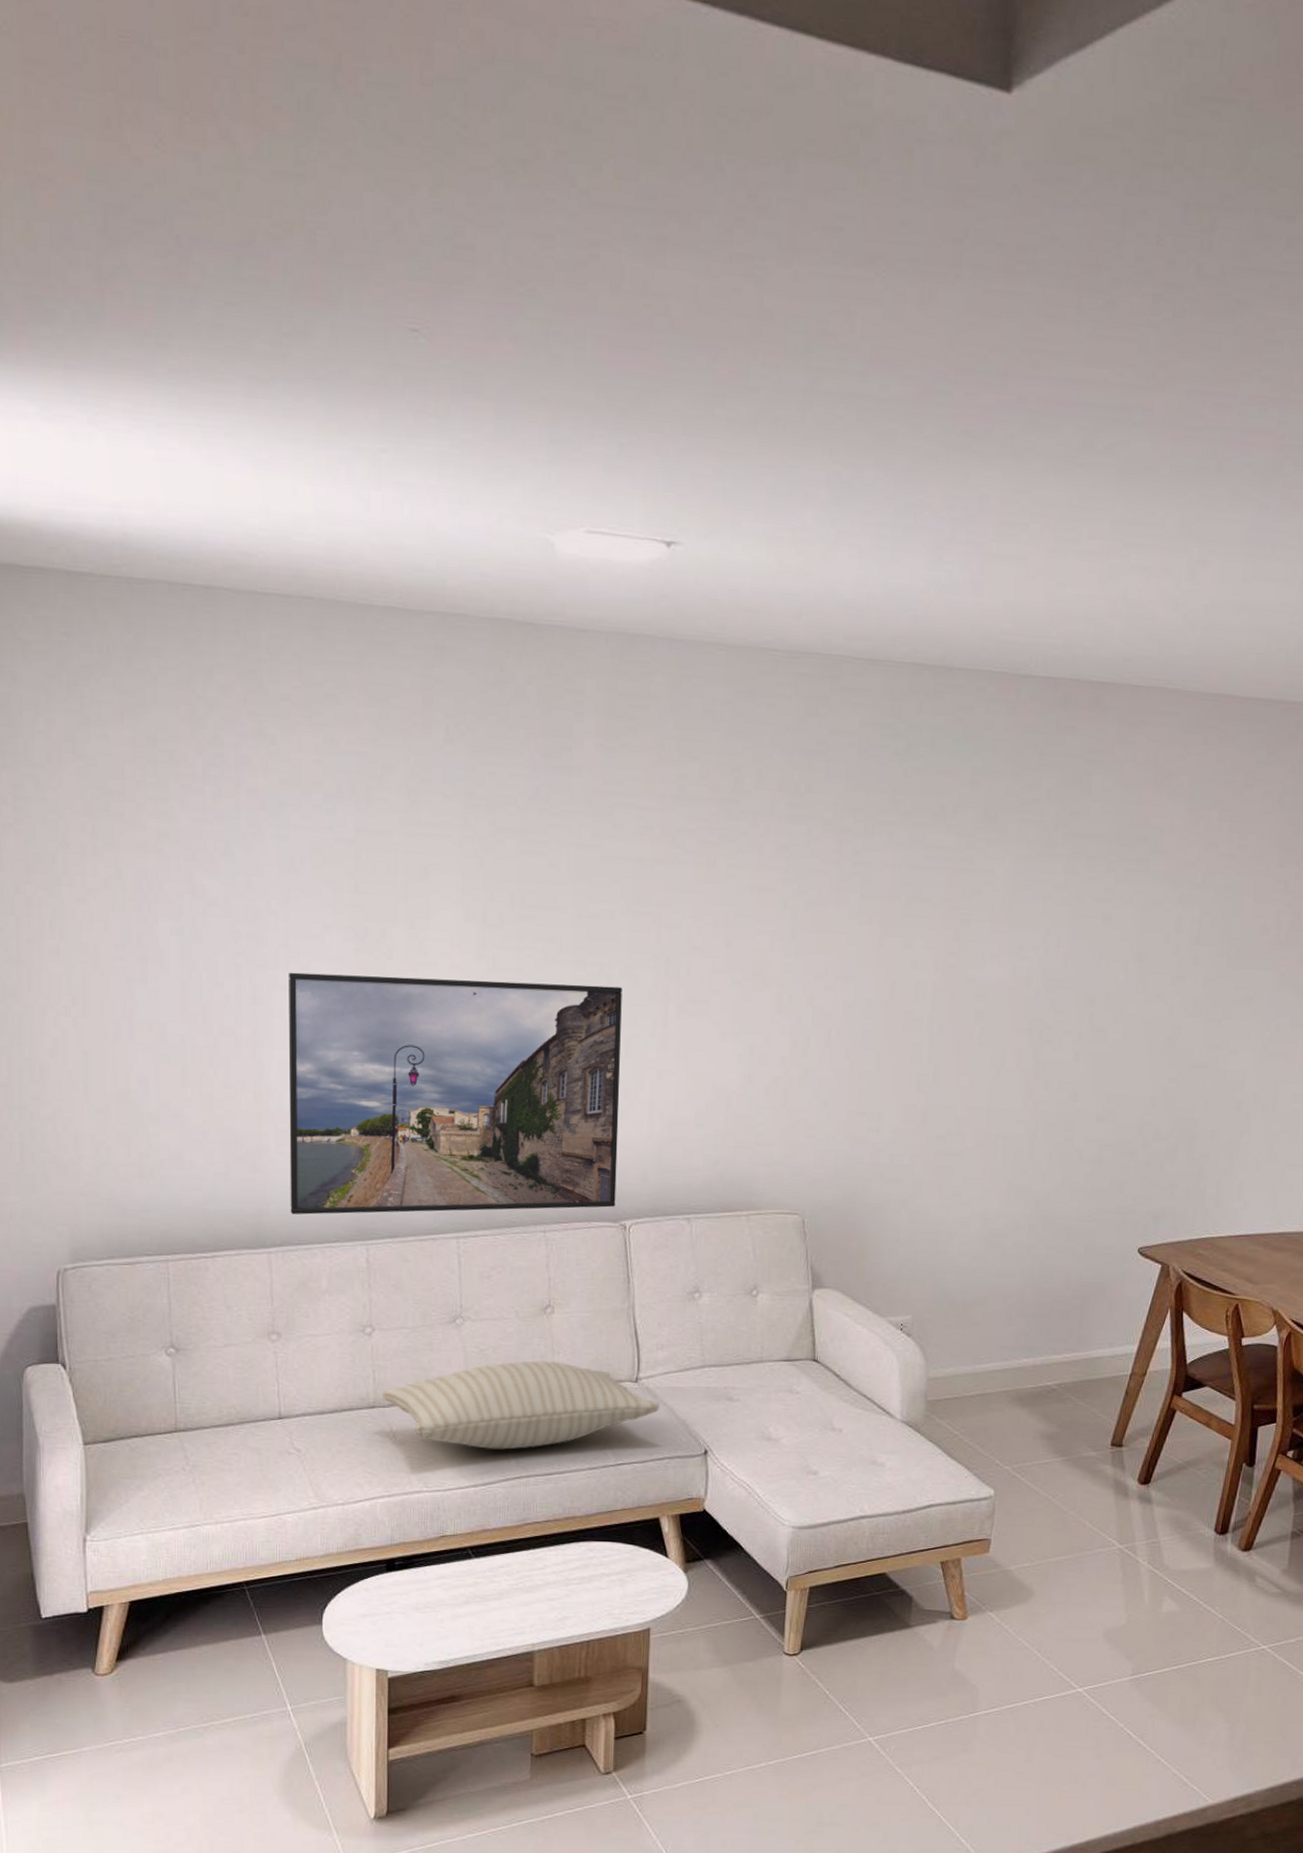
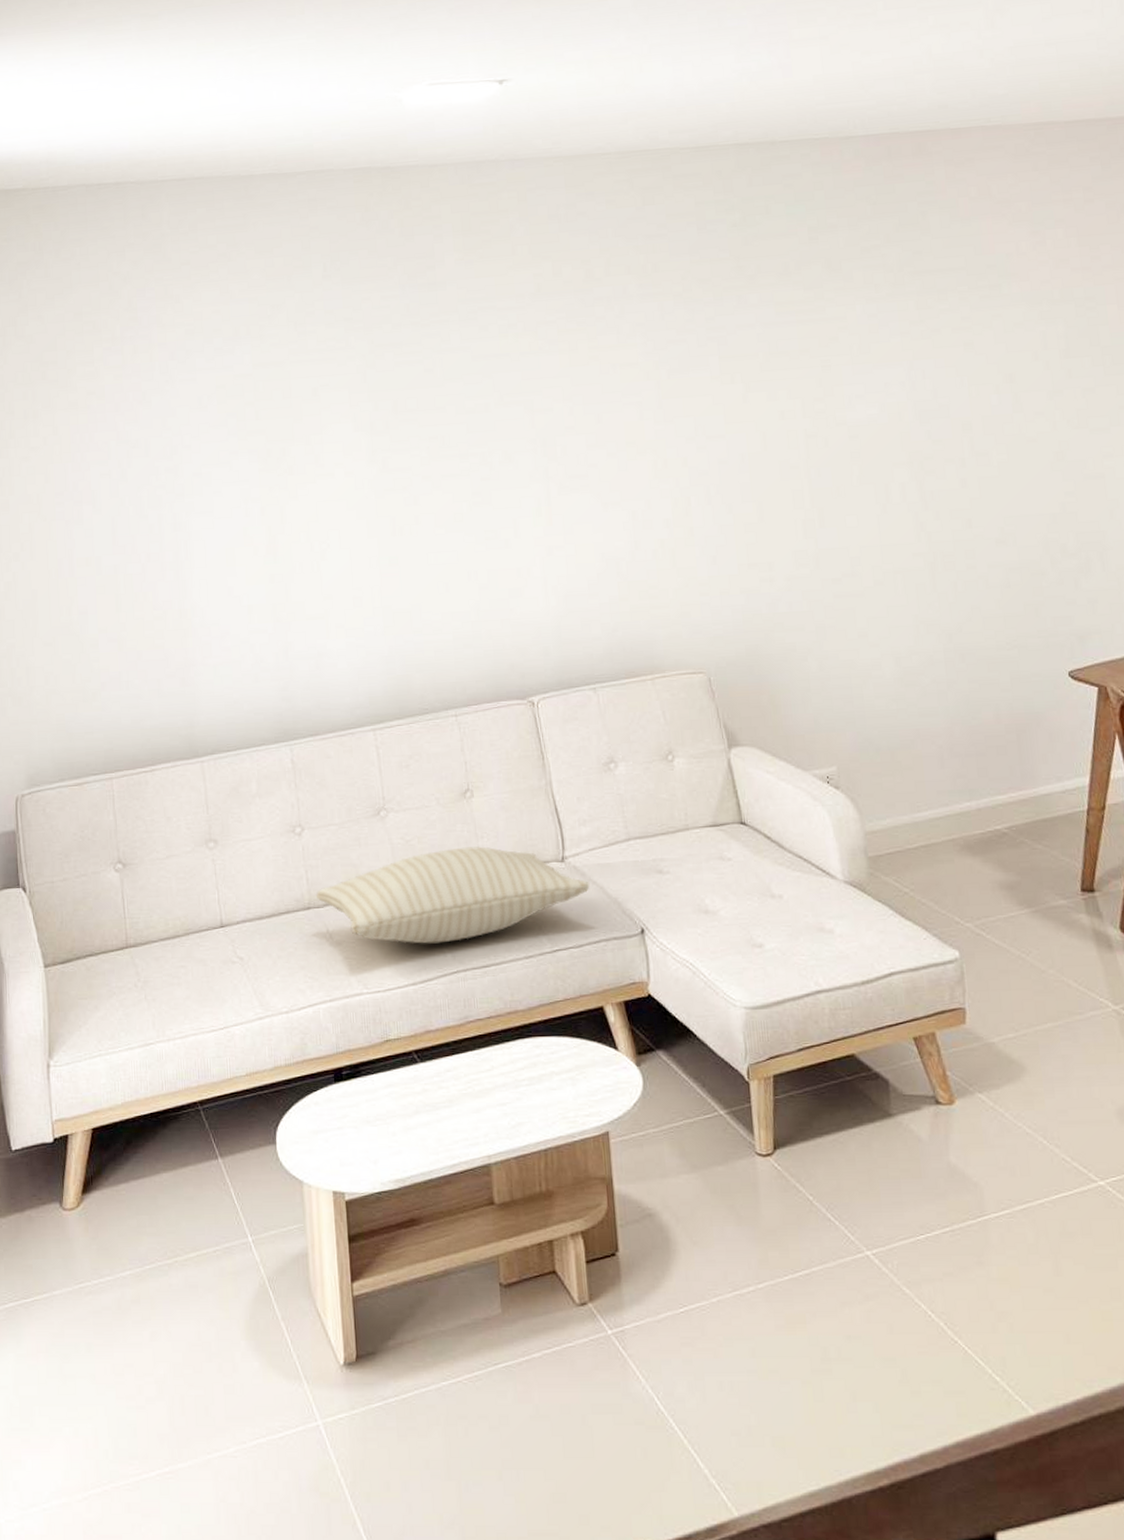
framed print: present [288,972,622,1215] -> none [203,472,522,723]

